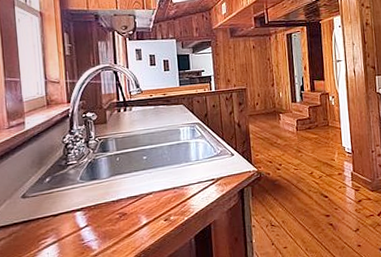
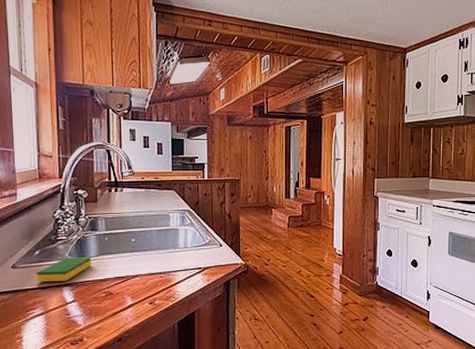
dish sponge: none [47,179,104,210] -> present [36,257,92,283]

